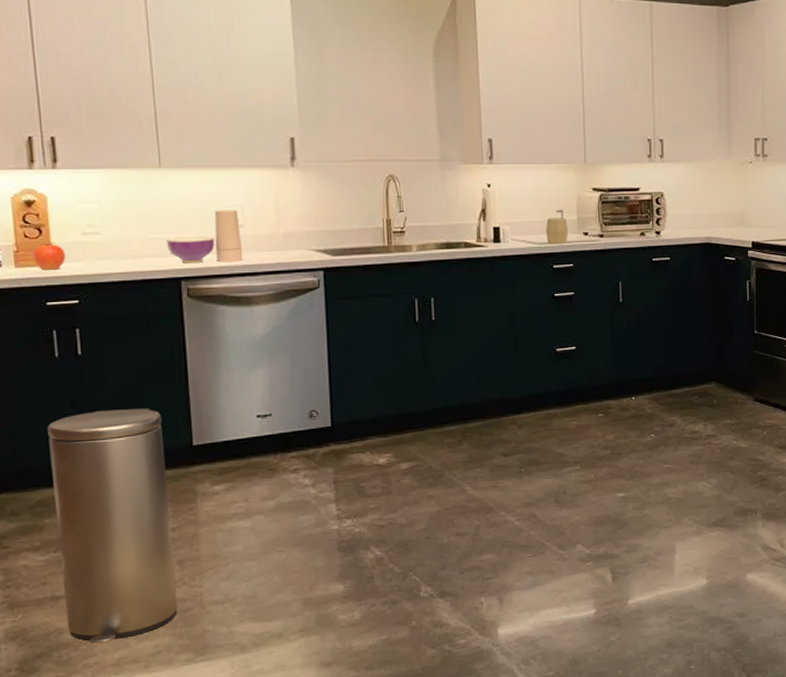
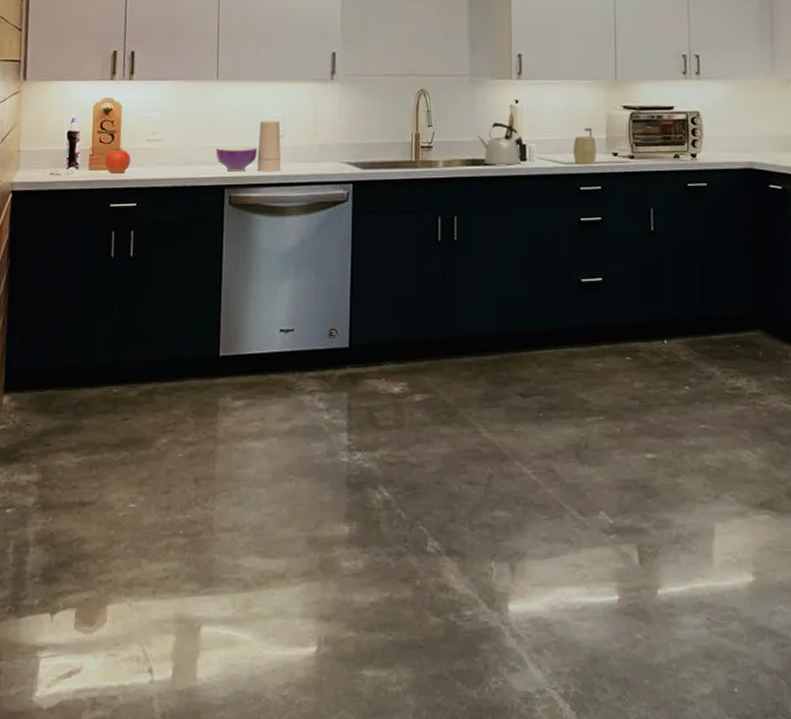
pedal bin: present [48,408,178,644] -> none [89,313,194,559]
kettle: none [451,206,500,249] -> present [478,122,526,167]

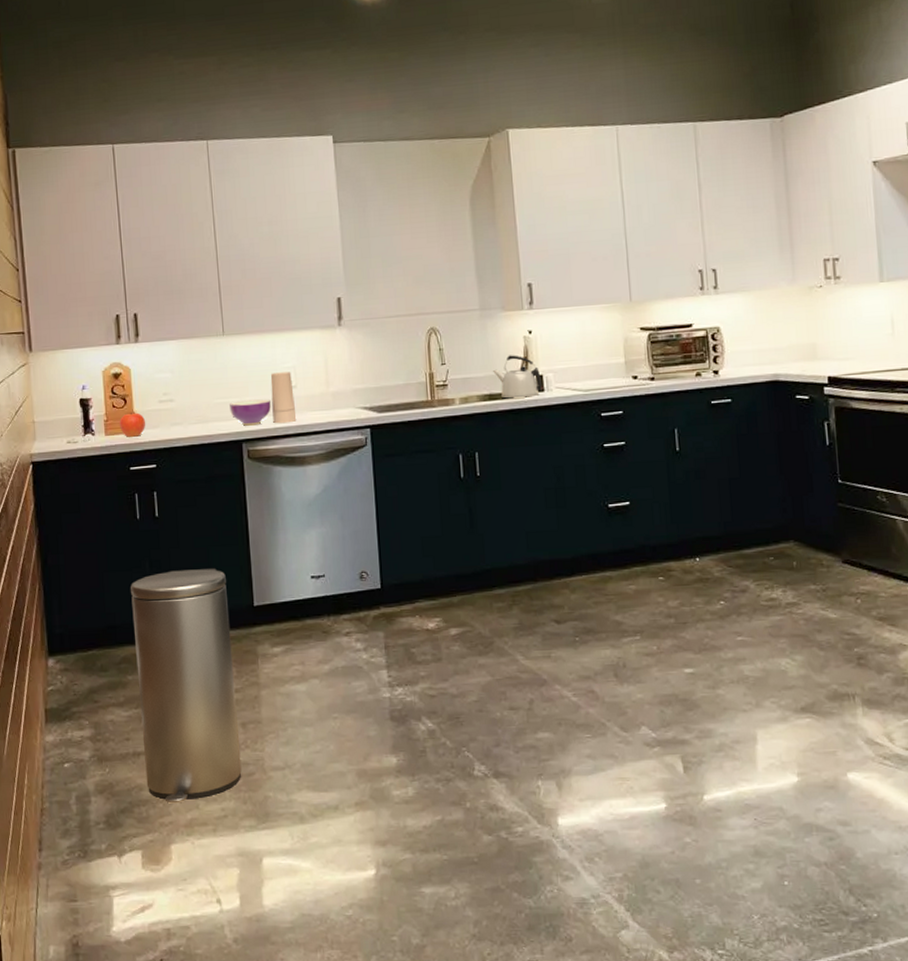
pedal bin: none [89,313,194,559] -> present [131,568,242,802]
soap dispenser: present [574,127,597,166] -> none [591,352,616,392]

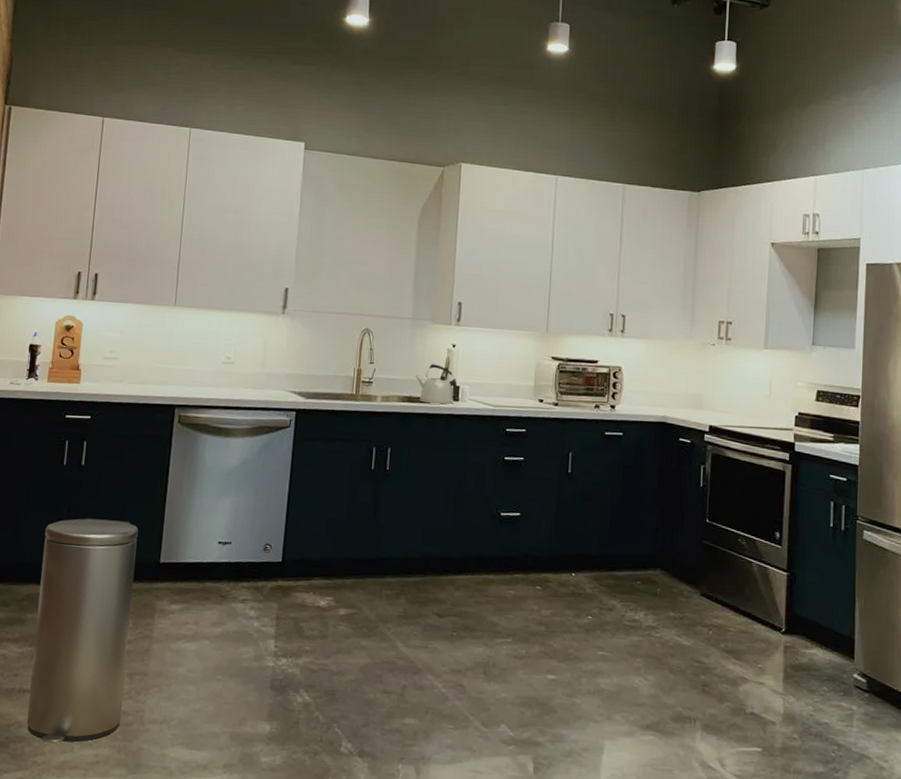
fruit: present [119,412,146,437] -> none [63,364,89,388]
bowl: present [230,399,271,426] -> none [169,368,208,393]
canister: present [270,372,297,424] -> none [207,347,232,396]

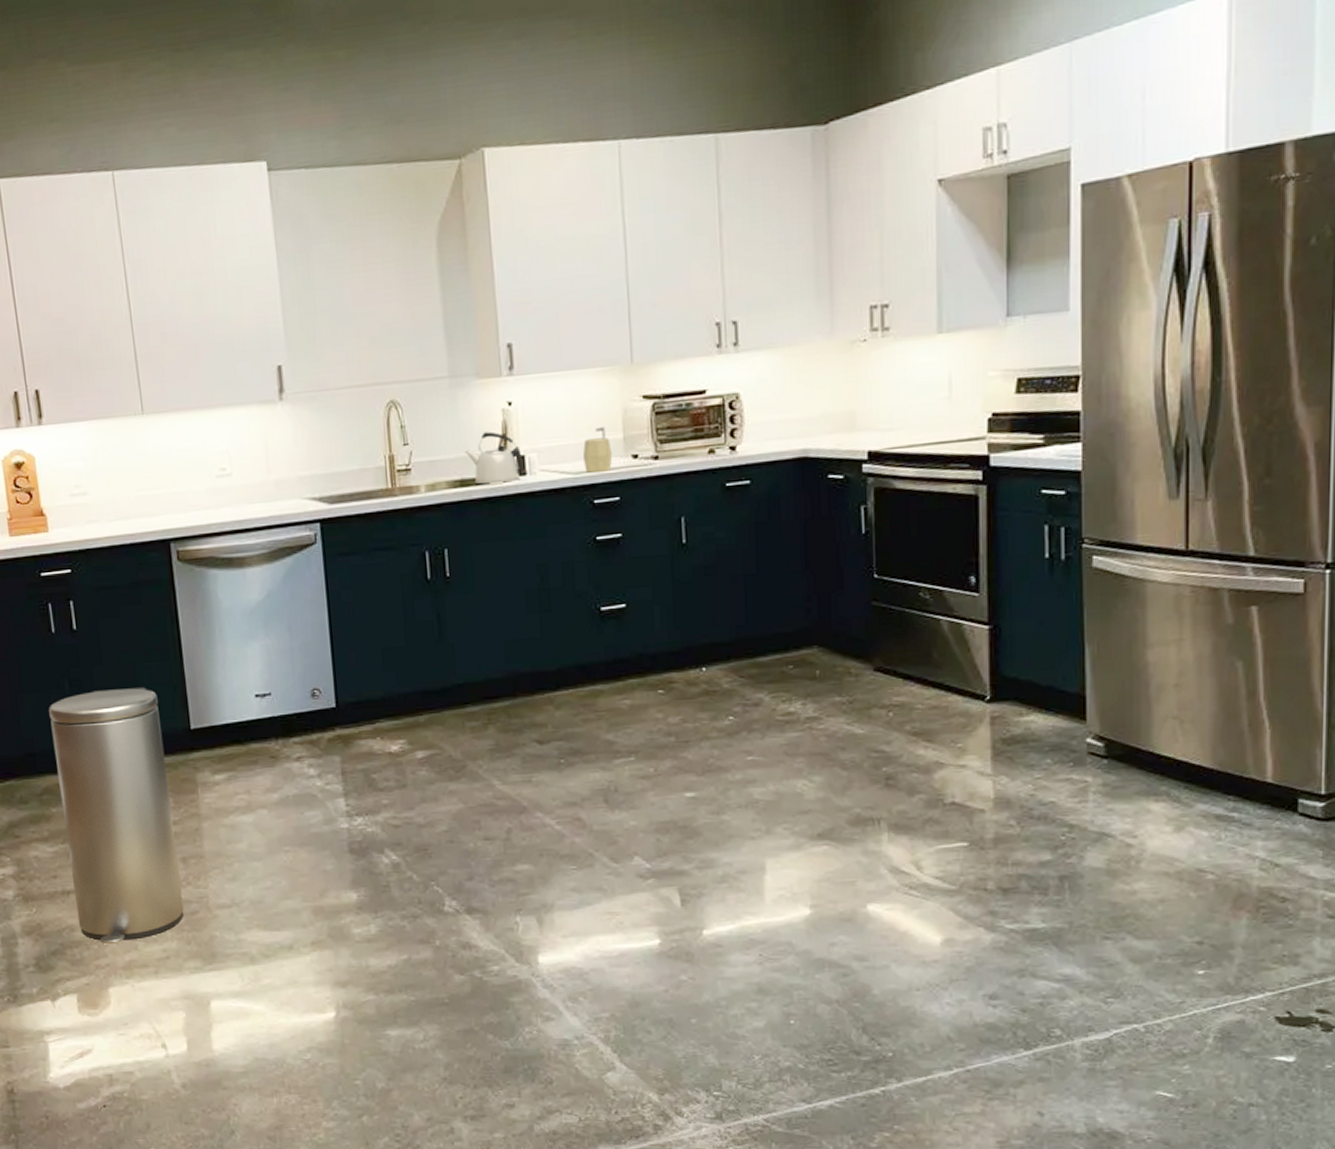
soap dispenser: none [502,374,525,410] -> present [583,426,613,474]

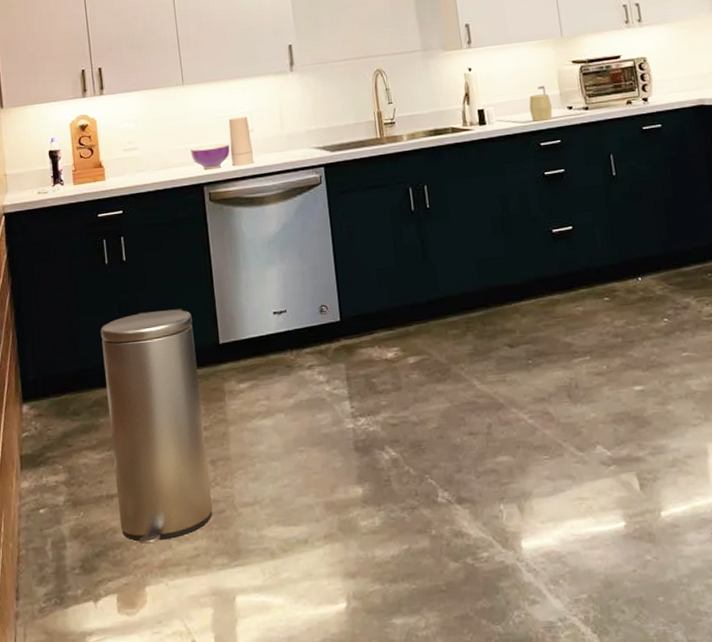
bowl: none [153,490,203,522] -> present [191,143,230,170]
canister: none [200,457,233,520] -> present [228,116,255,167]
kettle: present [465,431,525,486] -> none [437,91,485,134]

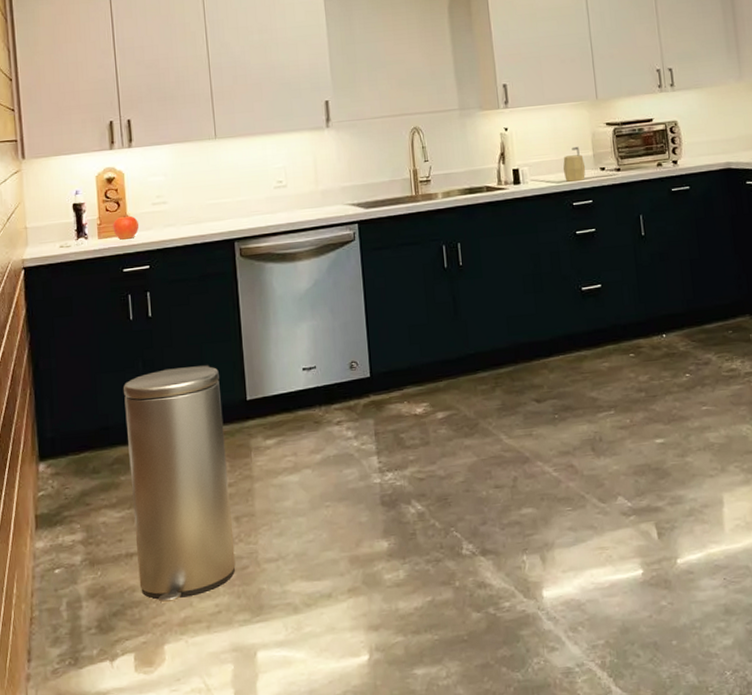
fruit: none [87,161,112,186] -> present [113,215,140,240]
bowl: present [191,143,230,170] -> none [222,198,263,225]
canister: present [228,116,255,167] -> none [261,172,287,222]

